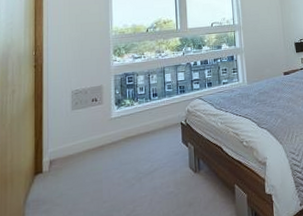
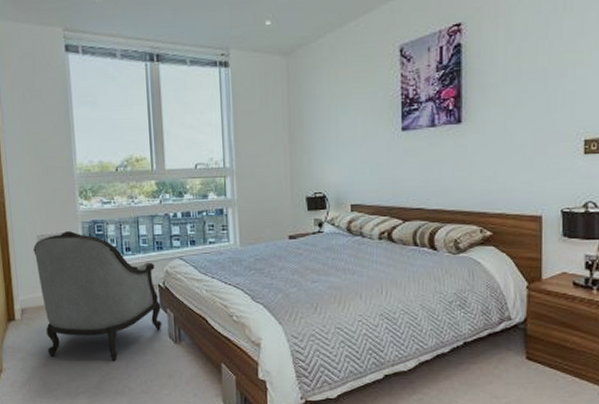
armchair: none [67,84,184,204] -> present [33,231,162,361]

